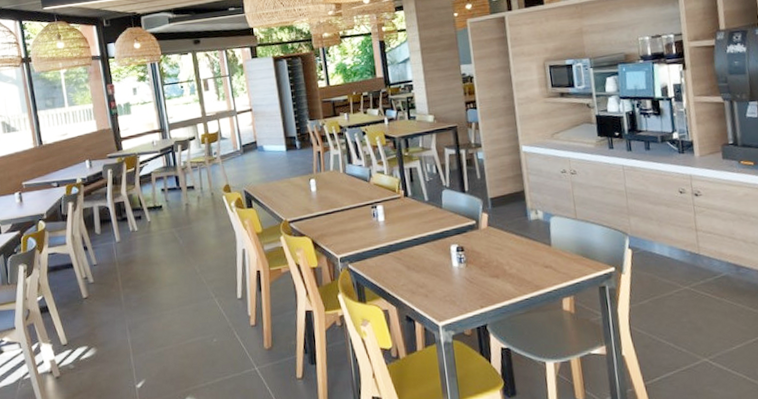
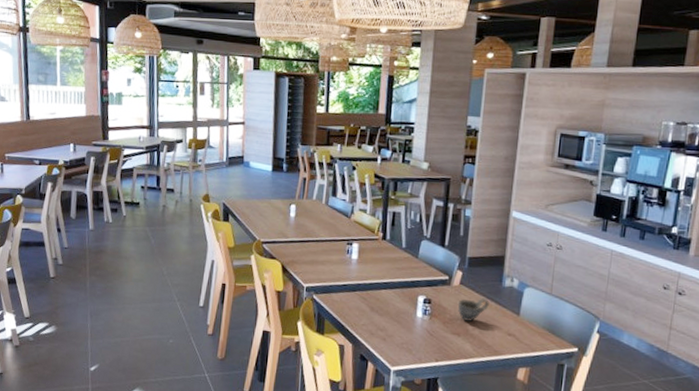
cup: none [489,234,520,263] -> present [457,297,489,323]

